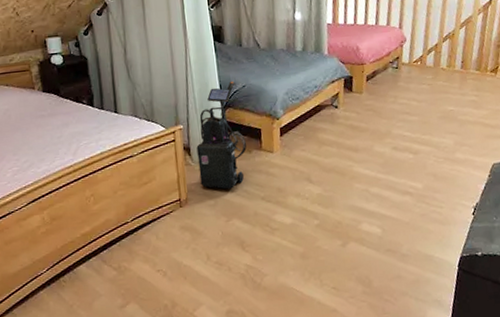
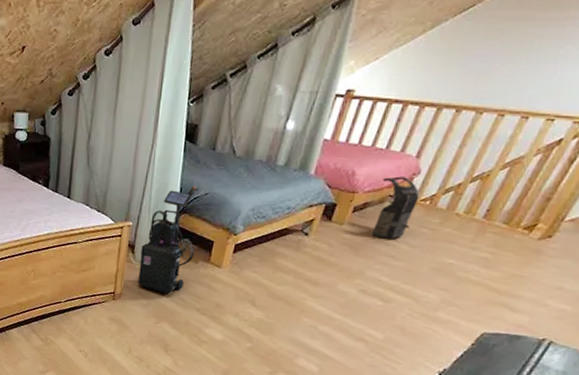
backpack: none [380,45,413,100] -> present [372,176,420,240]

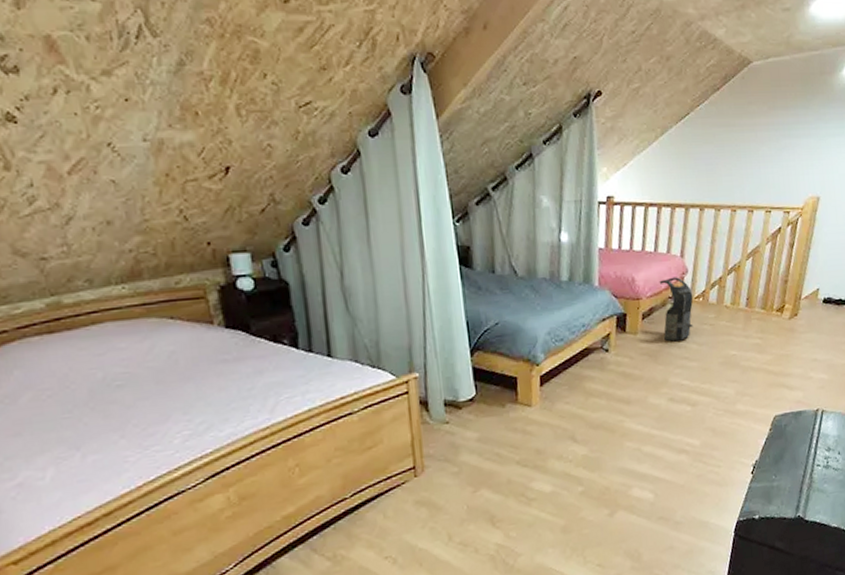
vacuum cleaner: present [138,186,199,294] -> none [436,316,499,453]

